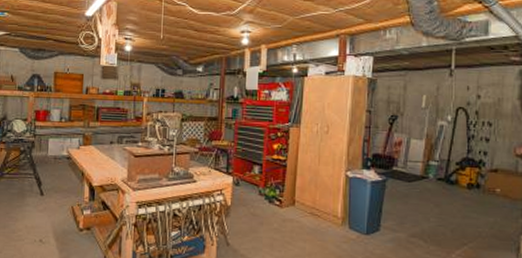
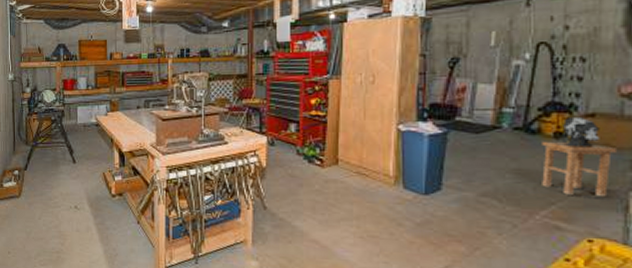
stool: none [457,190,512,240] -> present [542,141,616,198]
tactical helmet: none [474,172,500,198] -> present [563,118,600,147]

